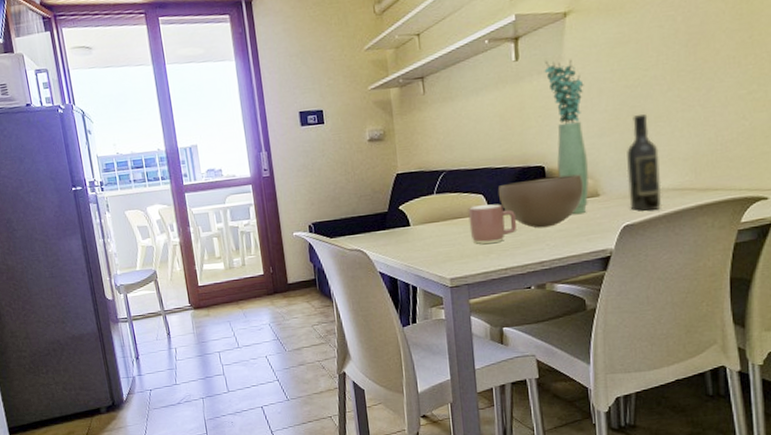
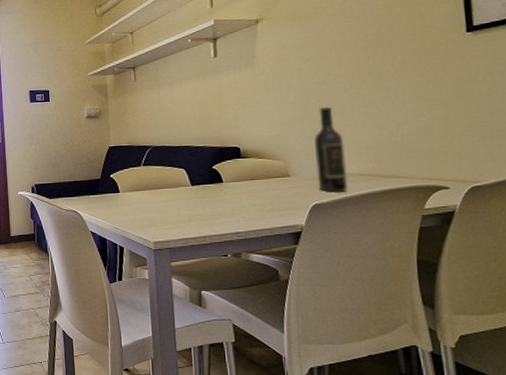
mug: present [468,203,516,245] -> none [171,178,214,213]
bowl: present [497,174,584,228] -> none [198,156,276,202]
vase: present [544,59,589,215] -> none [239,58,280,192]

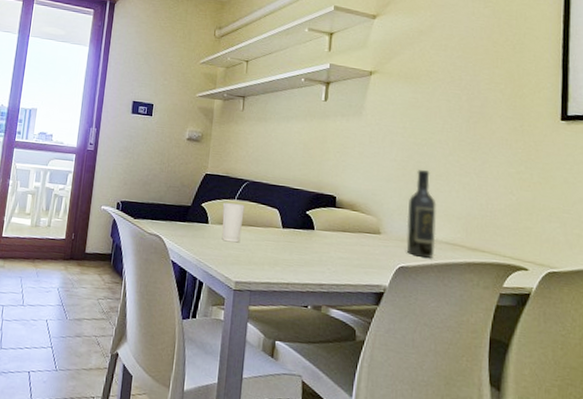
cup: none [130,169,153,207] -> present [222,202,245,243]

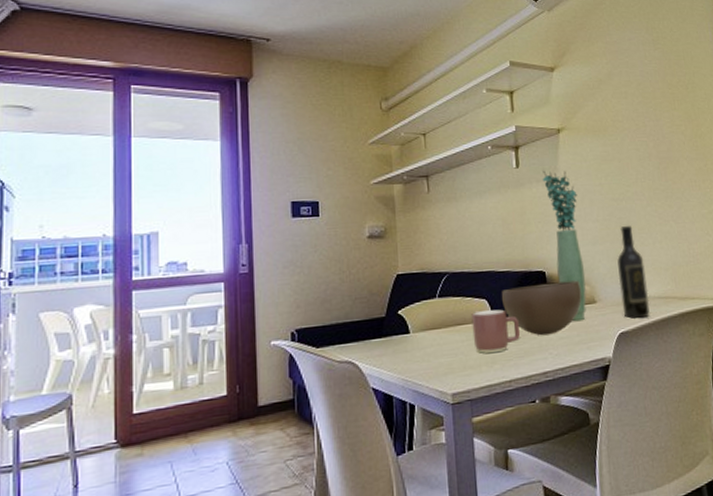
cup: present [222,202,245,243] -> none [422,301,450,350]
mug: none [261,218,304,257] -> present [471,309,520,354]
bowl: none [291,204,368,253] -> present [501,280,582,336]
vase: none [347,107,379,247] -> present [542,170,587,322]

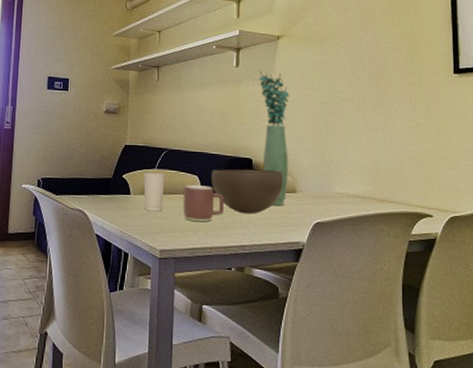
cup: none [422,301,450,350] -> present [143,172,165,212]
wine bottle: present [617,225,651,320] -> none [320,127,348,213]

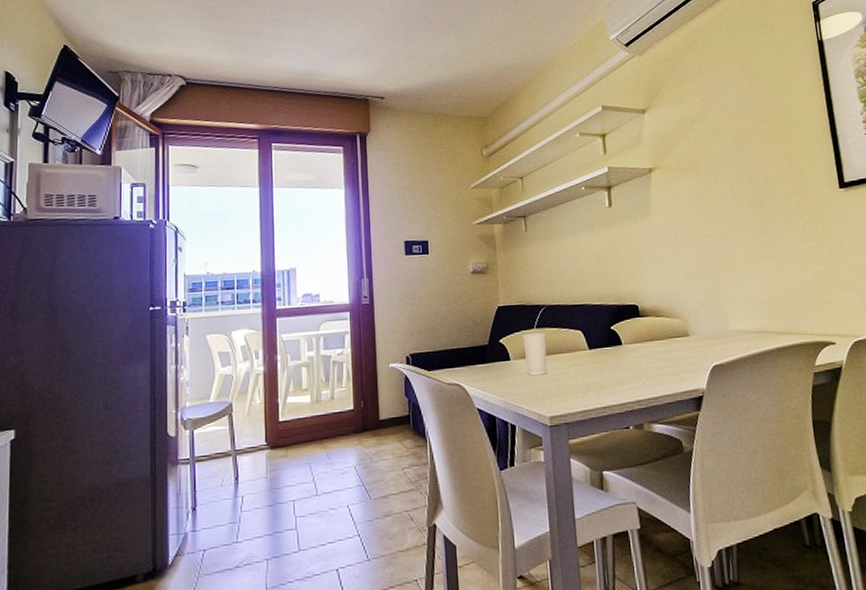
mug: present [183,185,224,222] -> none [567,340,614,381]
bowl: present [211,169,284,214] -> none [595,314,675,366]
vase: present [258,71,289,207] -> none [634,208,680,354]

